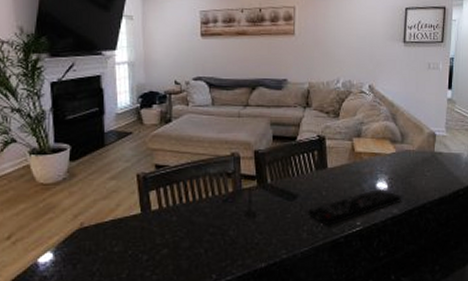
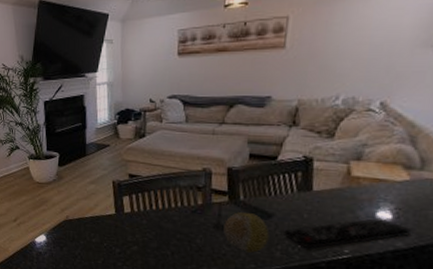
fruit: none [255,196,296,238] -> present [223,212,269,253]

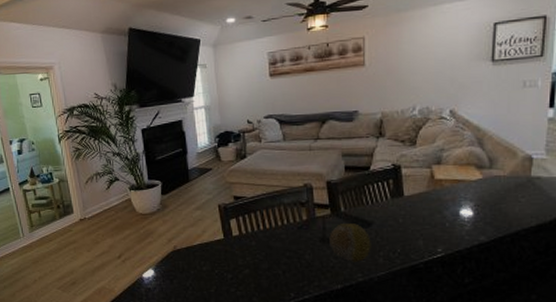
remote control: present [284,217,412,249] -> none [384,215,491,252]

